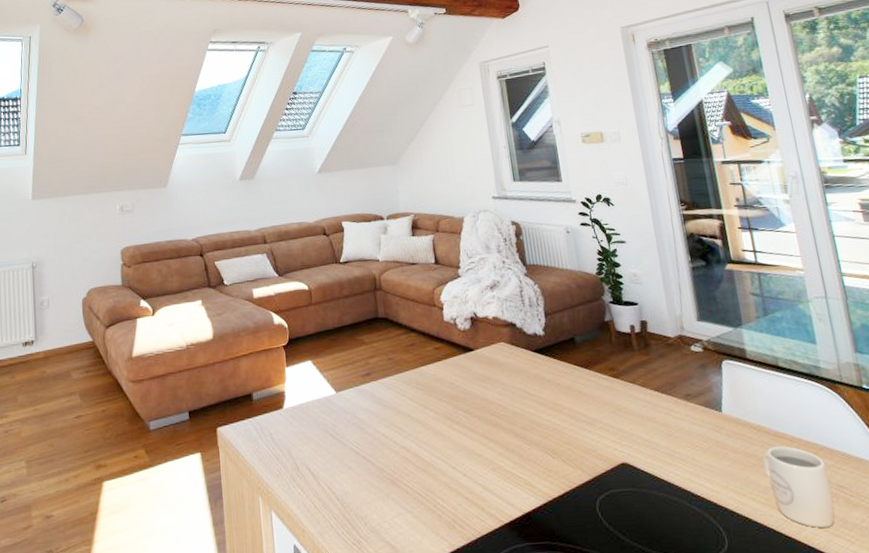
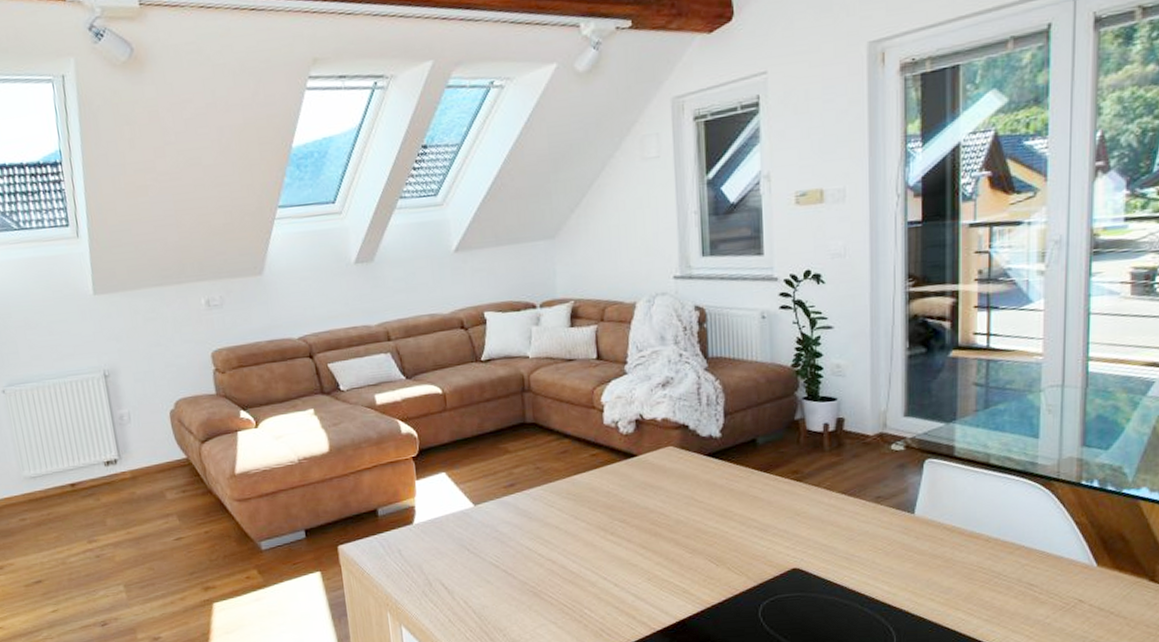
mug: present [762,446,835,528] -> none [951,546,1020,625]

